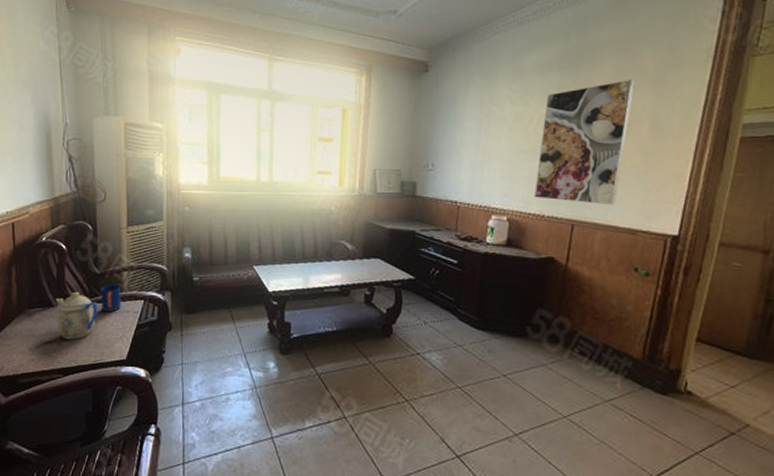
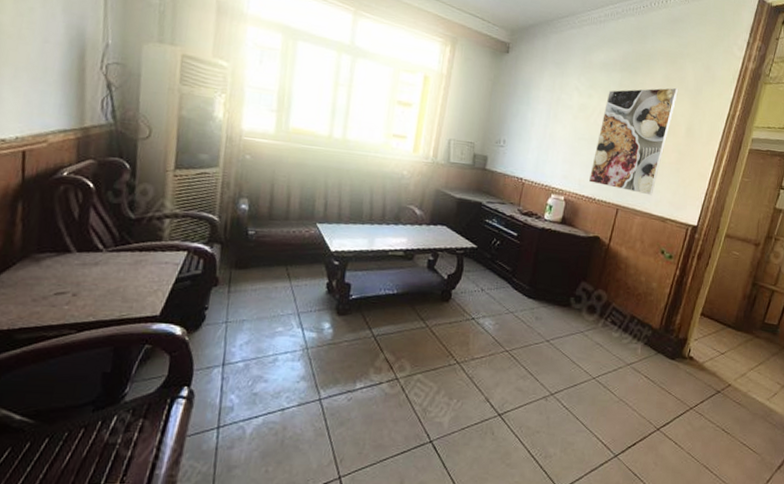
teapot: present [56,291,98,340] -> none [73,236,130,292]
mug: present [100,284,121,312] -> none [133,231,161,262]

